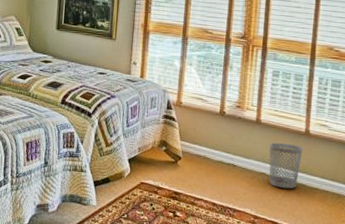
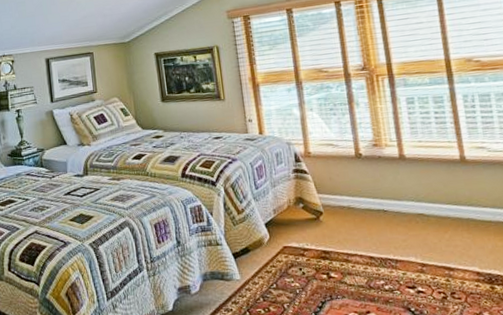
wastebasket: present [269,142,303,189] -> none [421,175,465,228]

